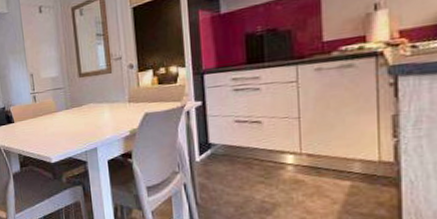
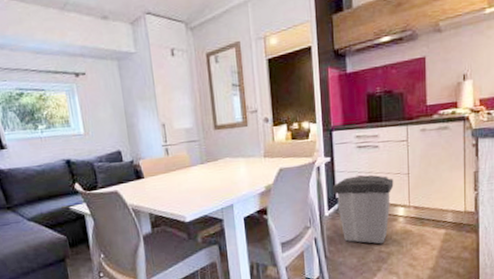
trash can: none [204,119,280,194] -> present [332,175,394,244]

